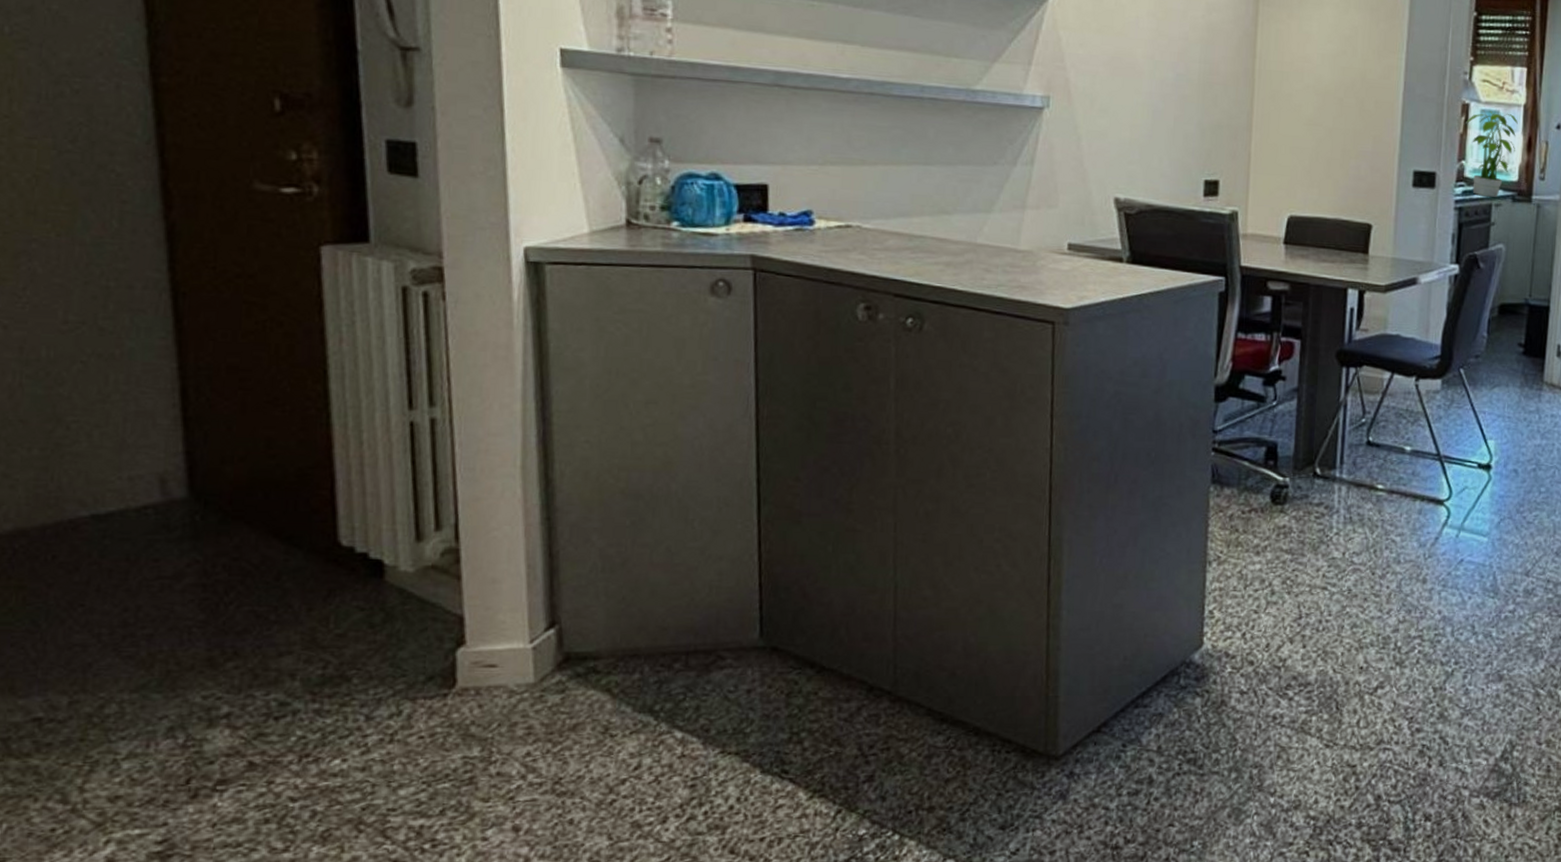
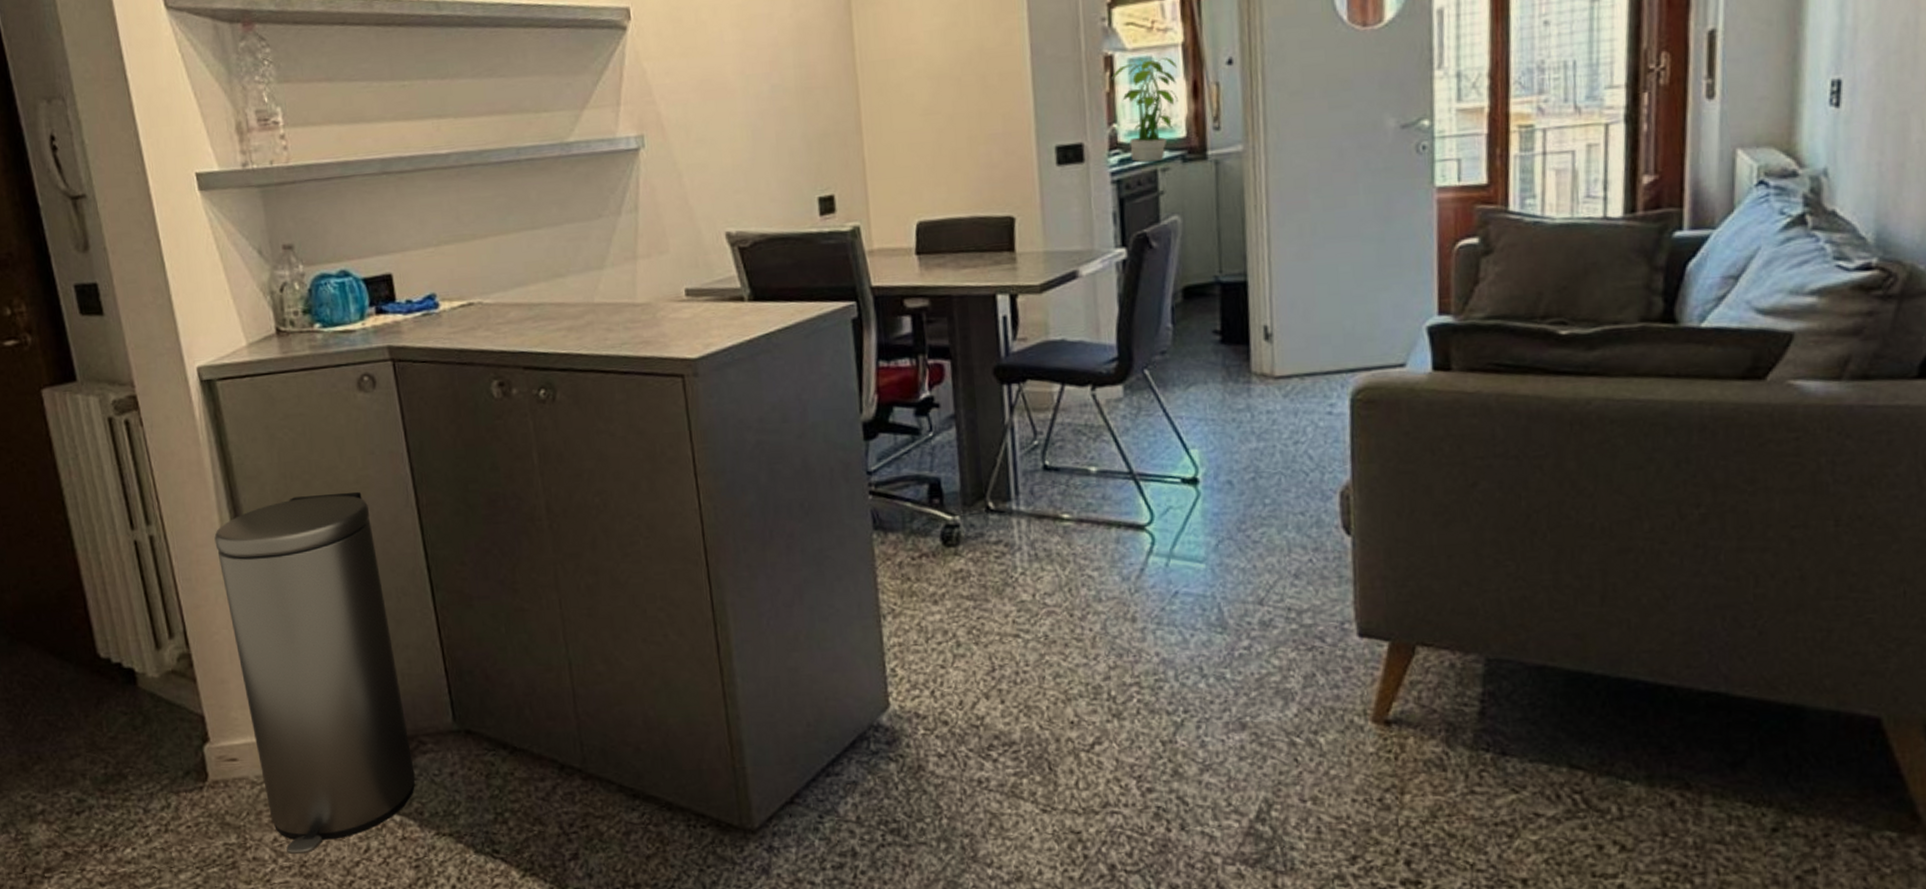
pedal bin: none [512,394,707,771] -> present [214,491,416,855]

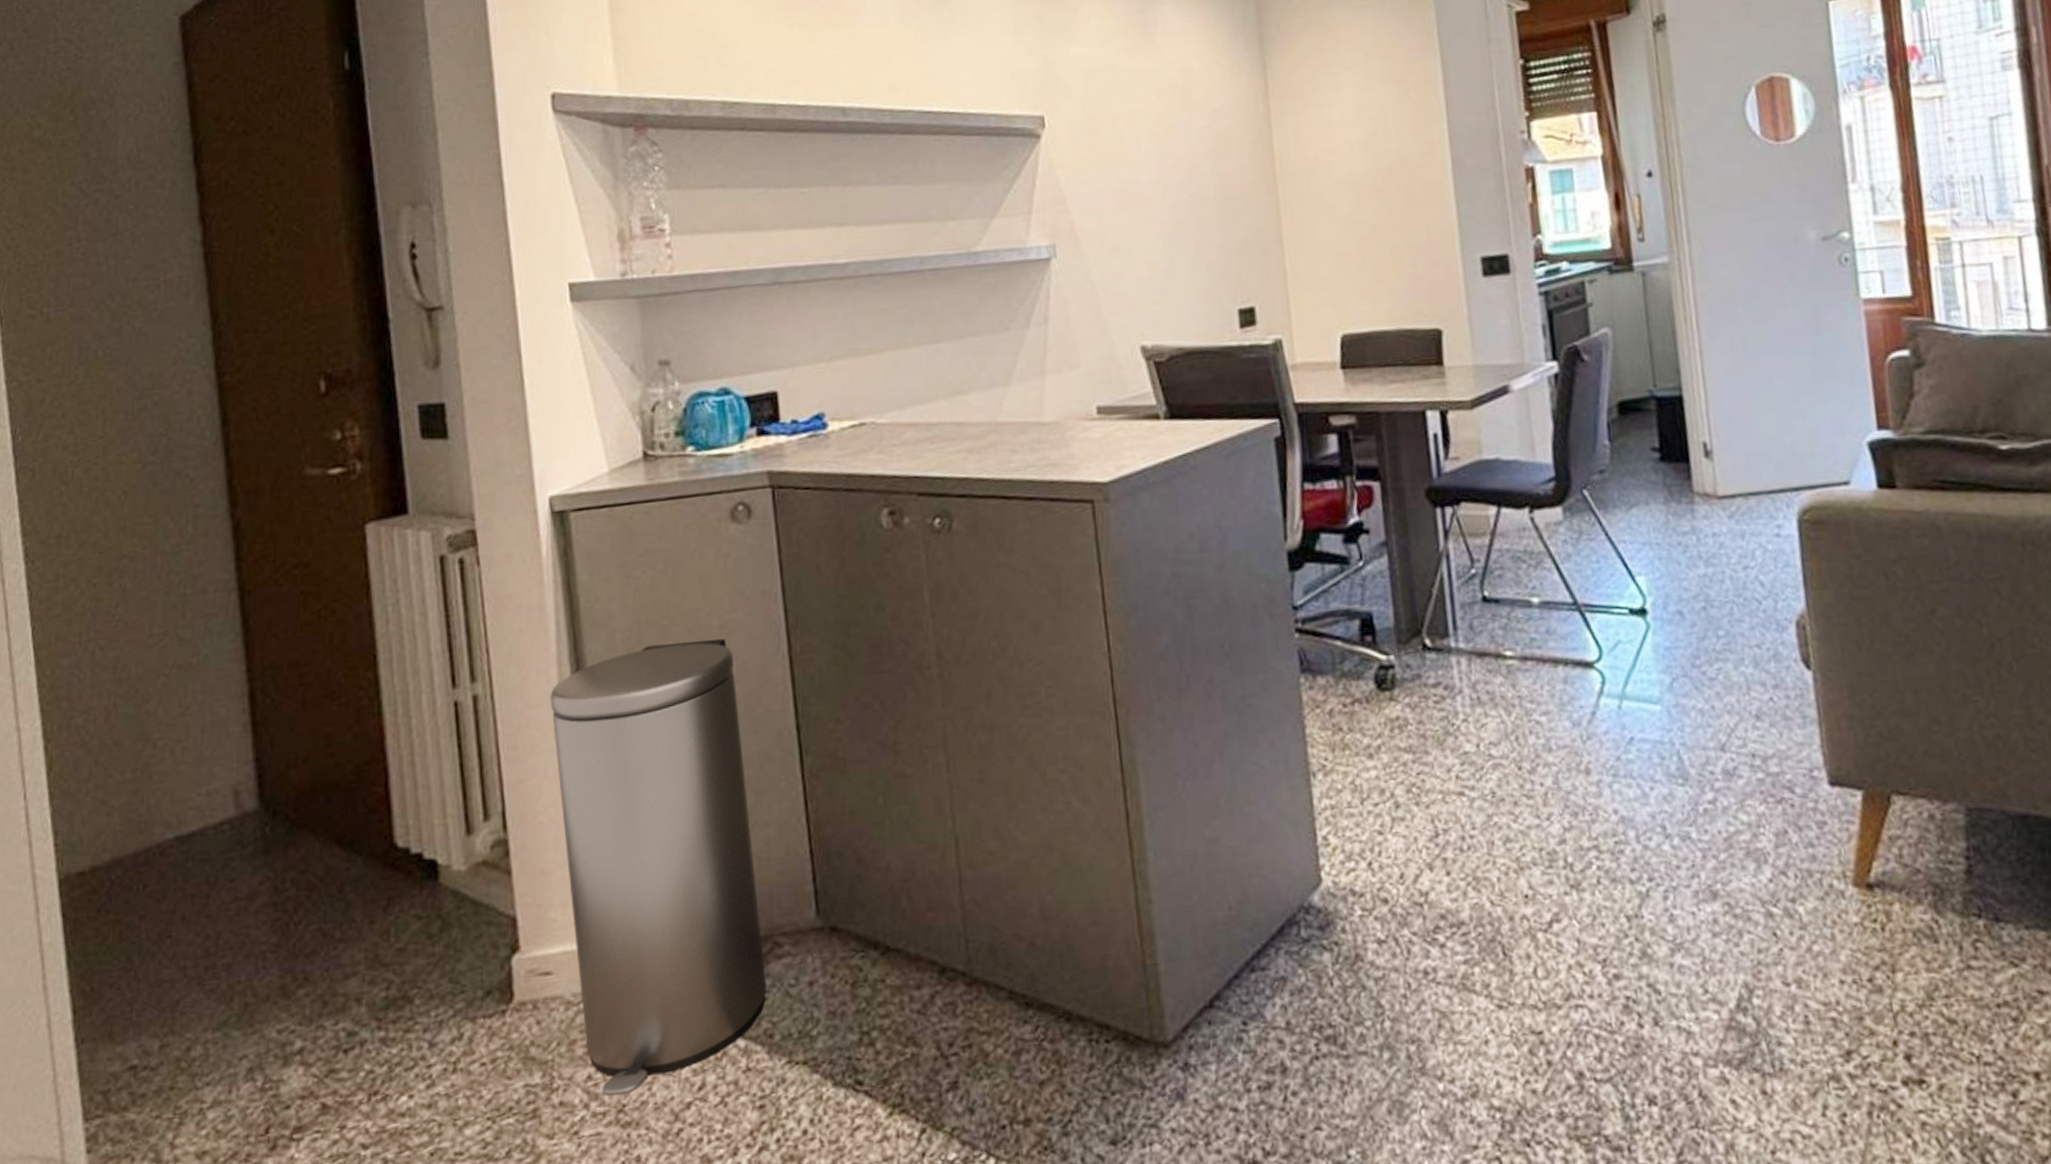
potted plant: present [1111,57,1178,163] -> none [1533,169,1601,274]

